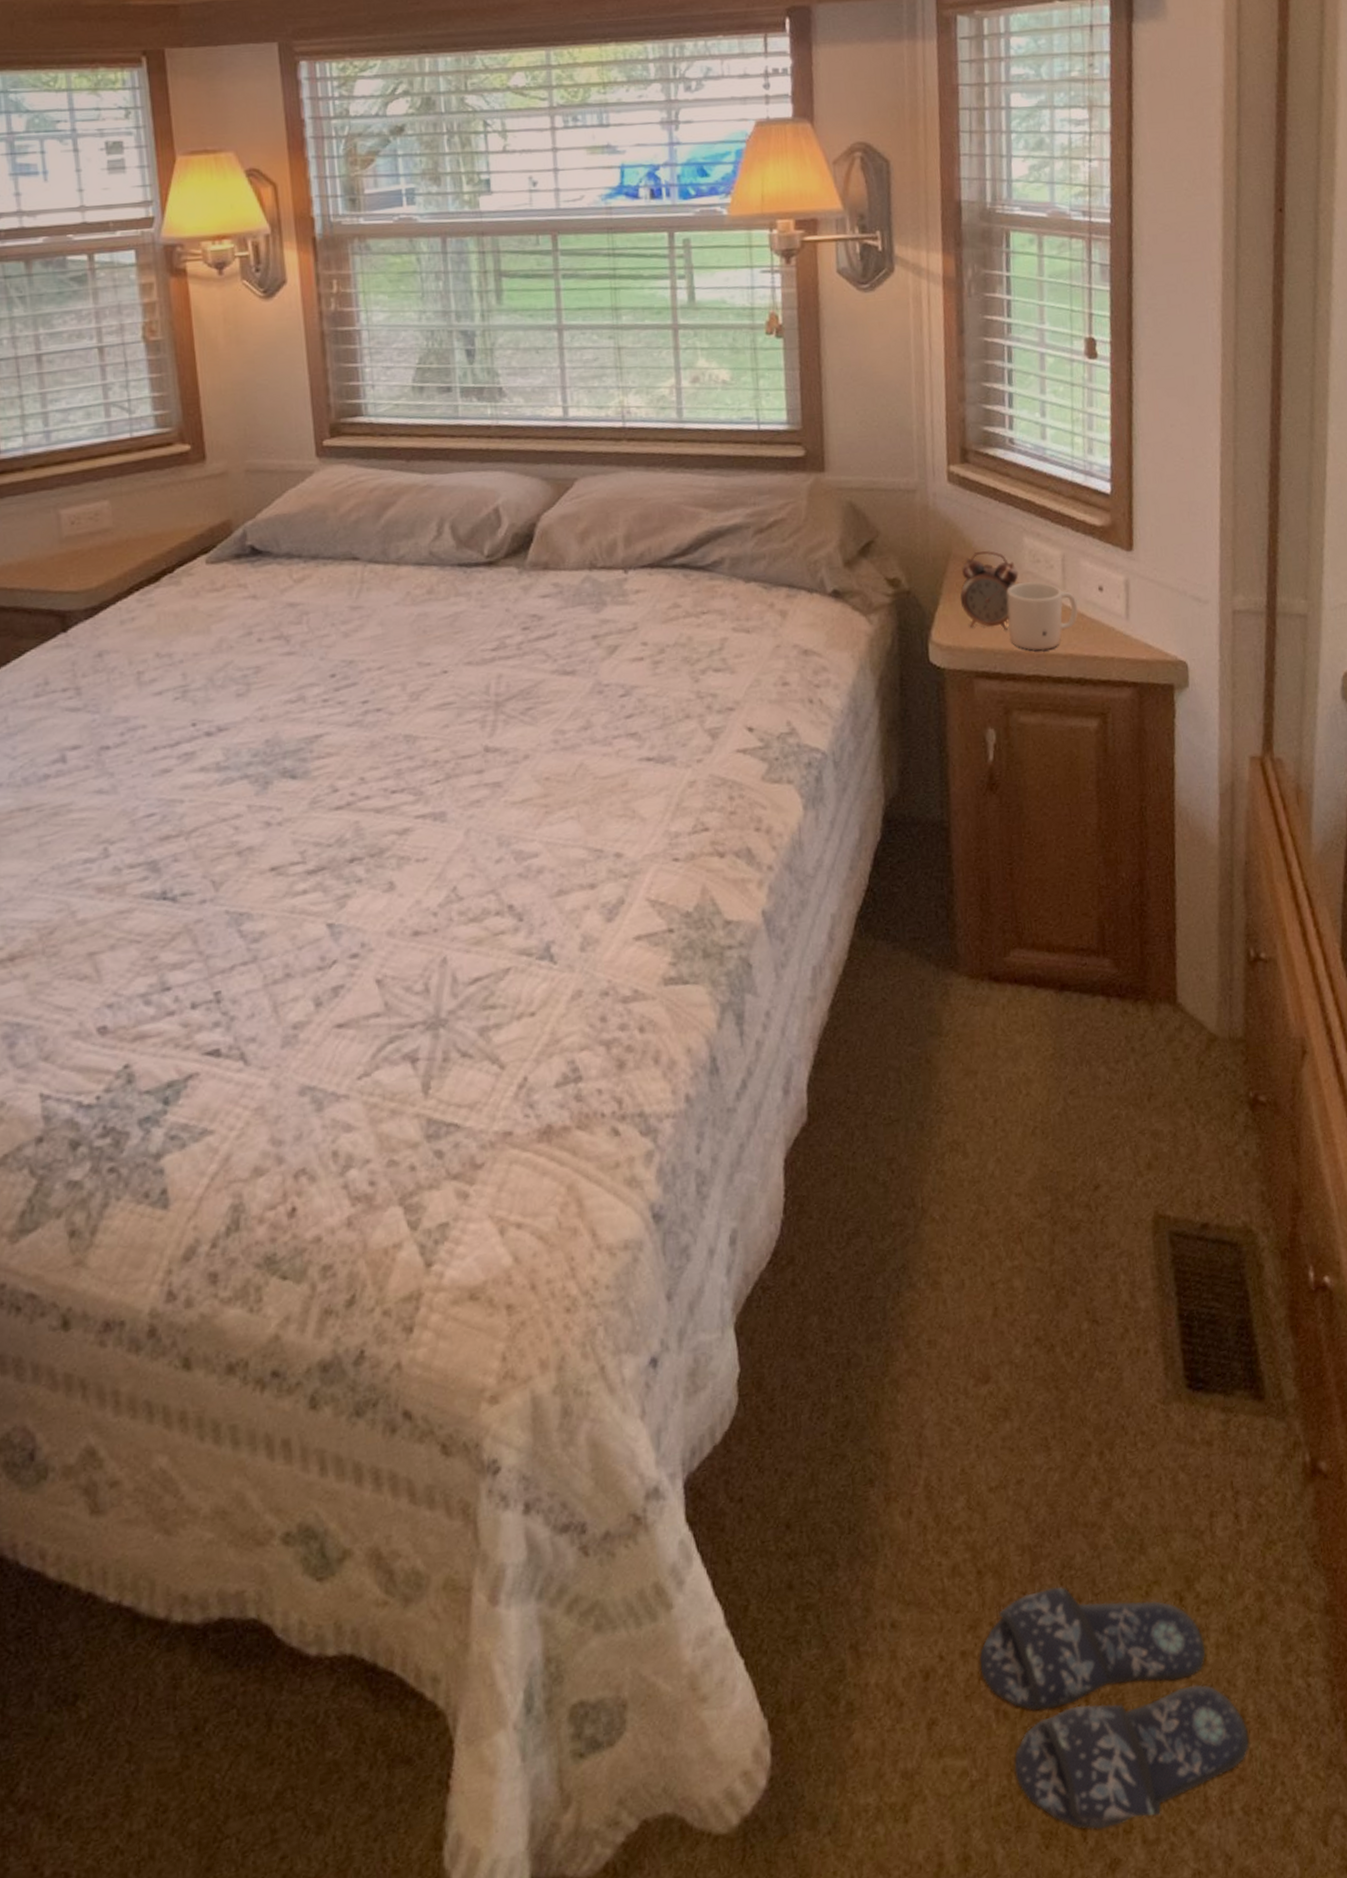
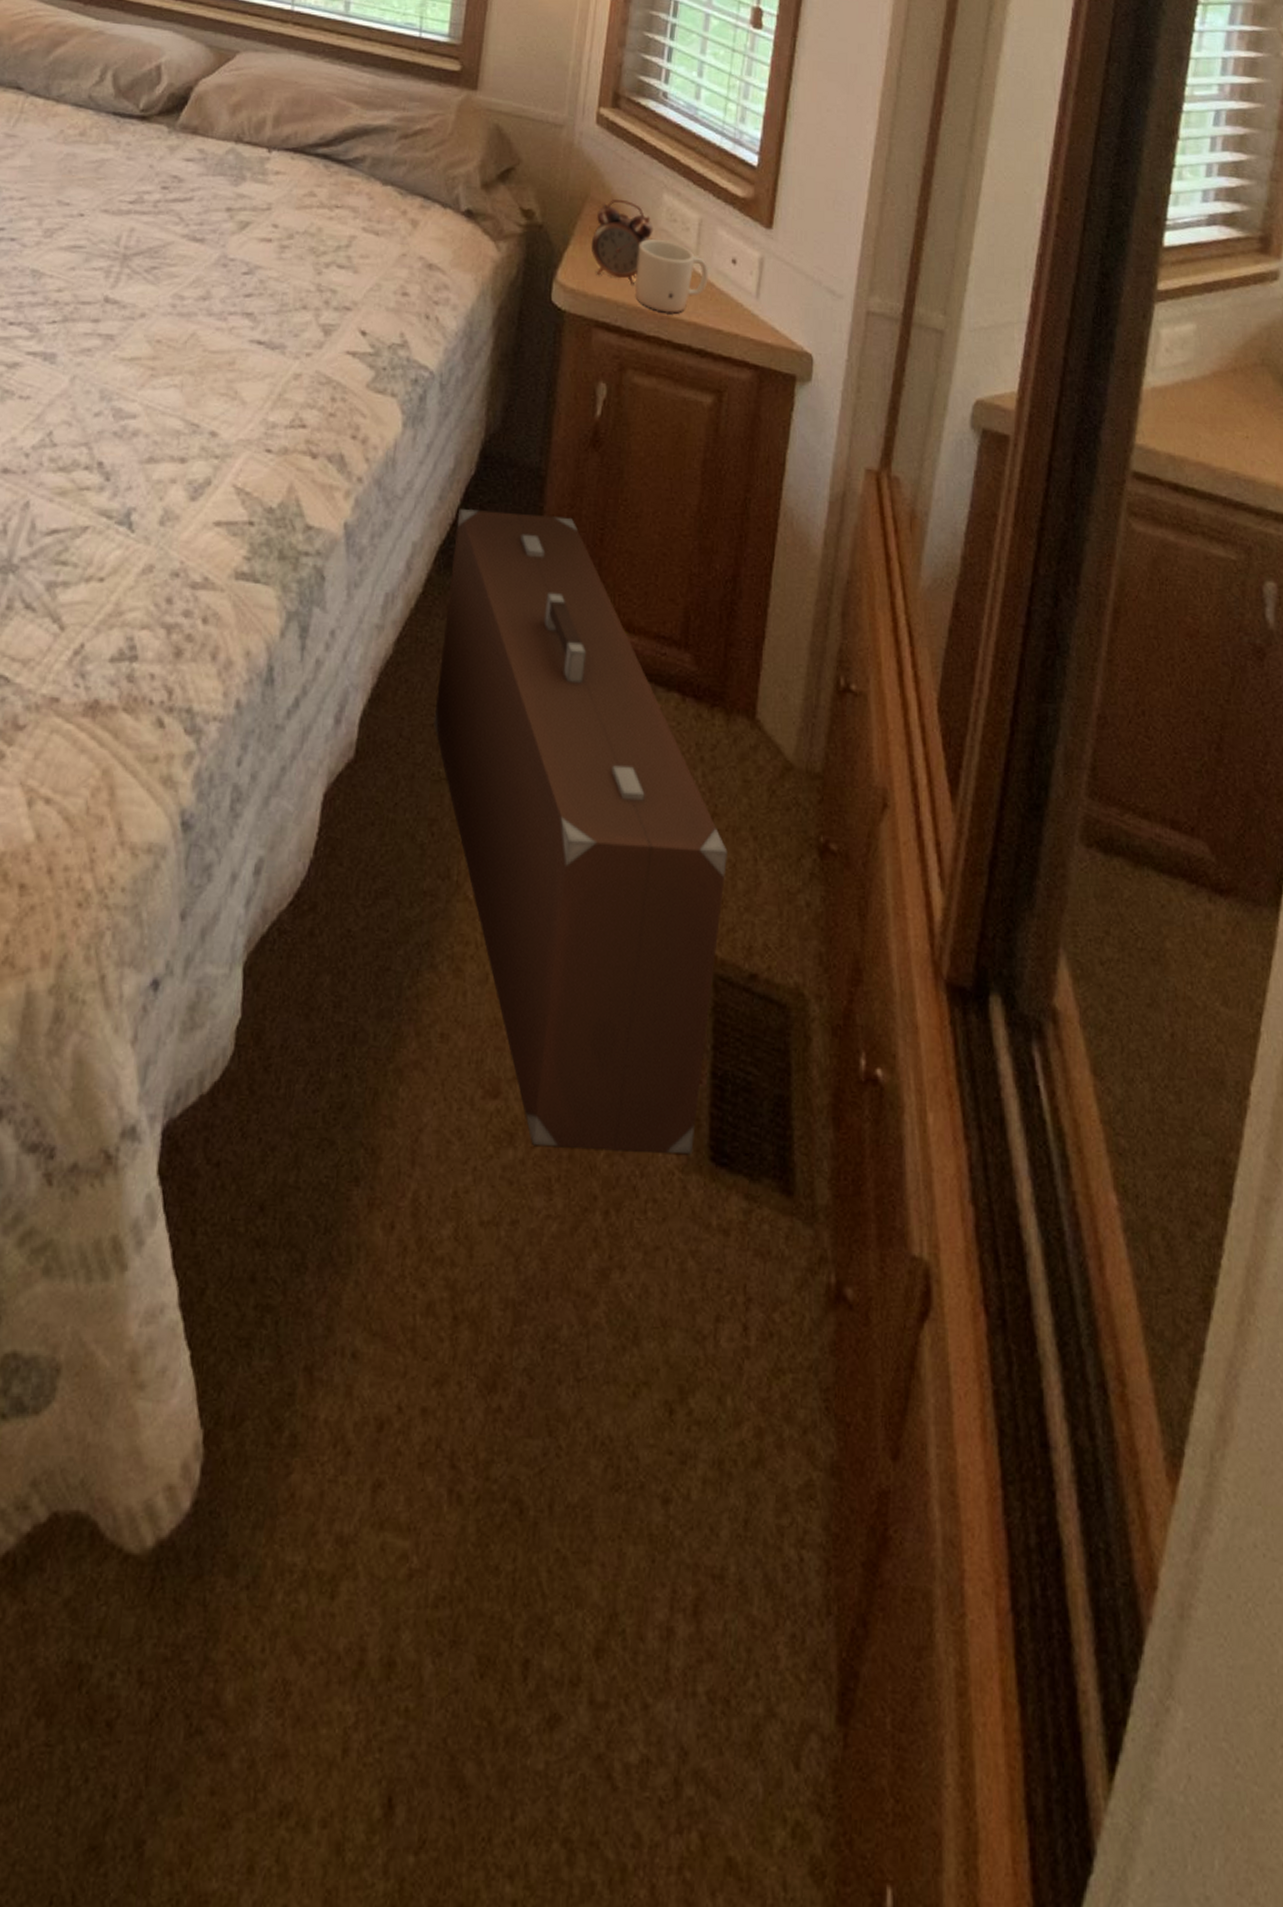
suitcase: none [871,859,1171,1414] -> present [434,509,728,1153]
slippers: present [979,1587,1249,1829] -> none [440,1358,725,1673]

